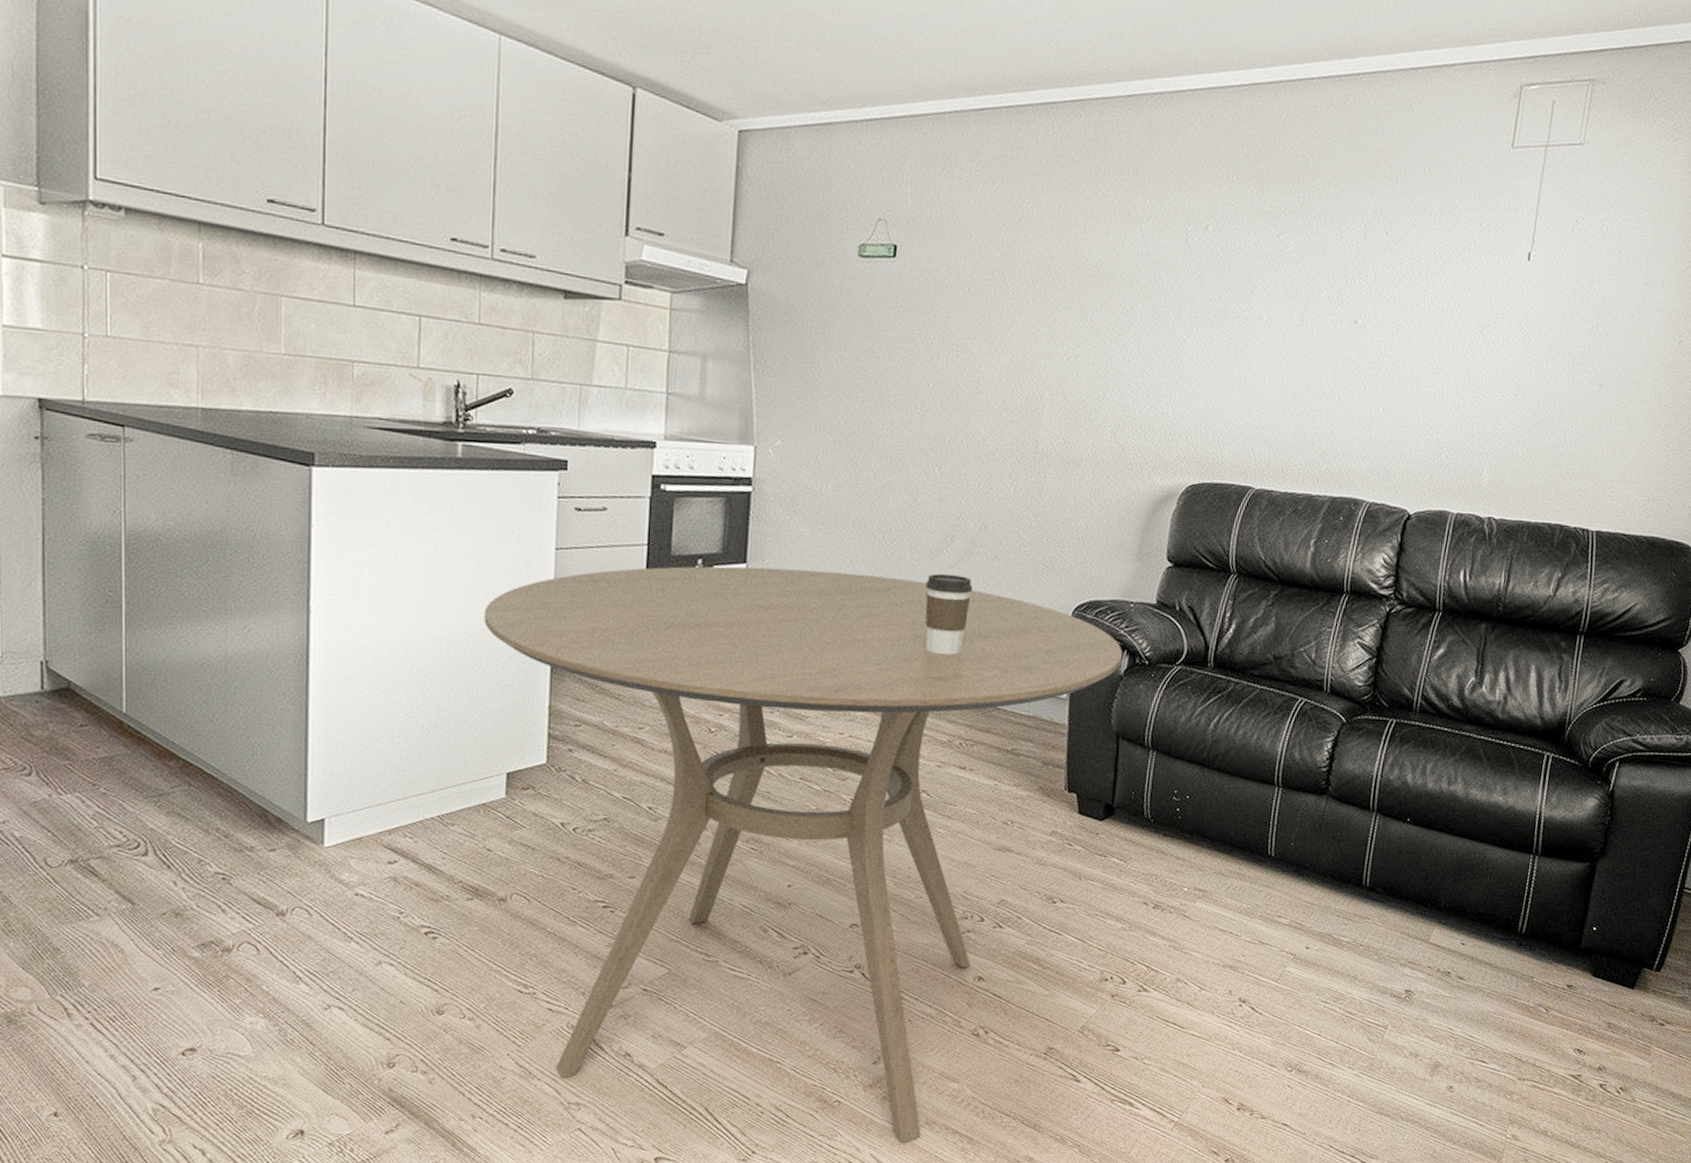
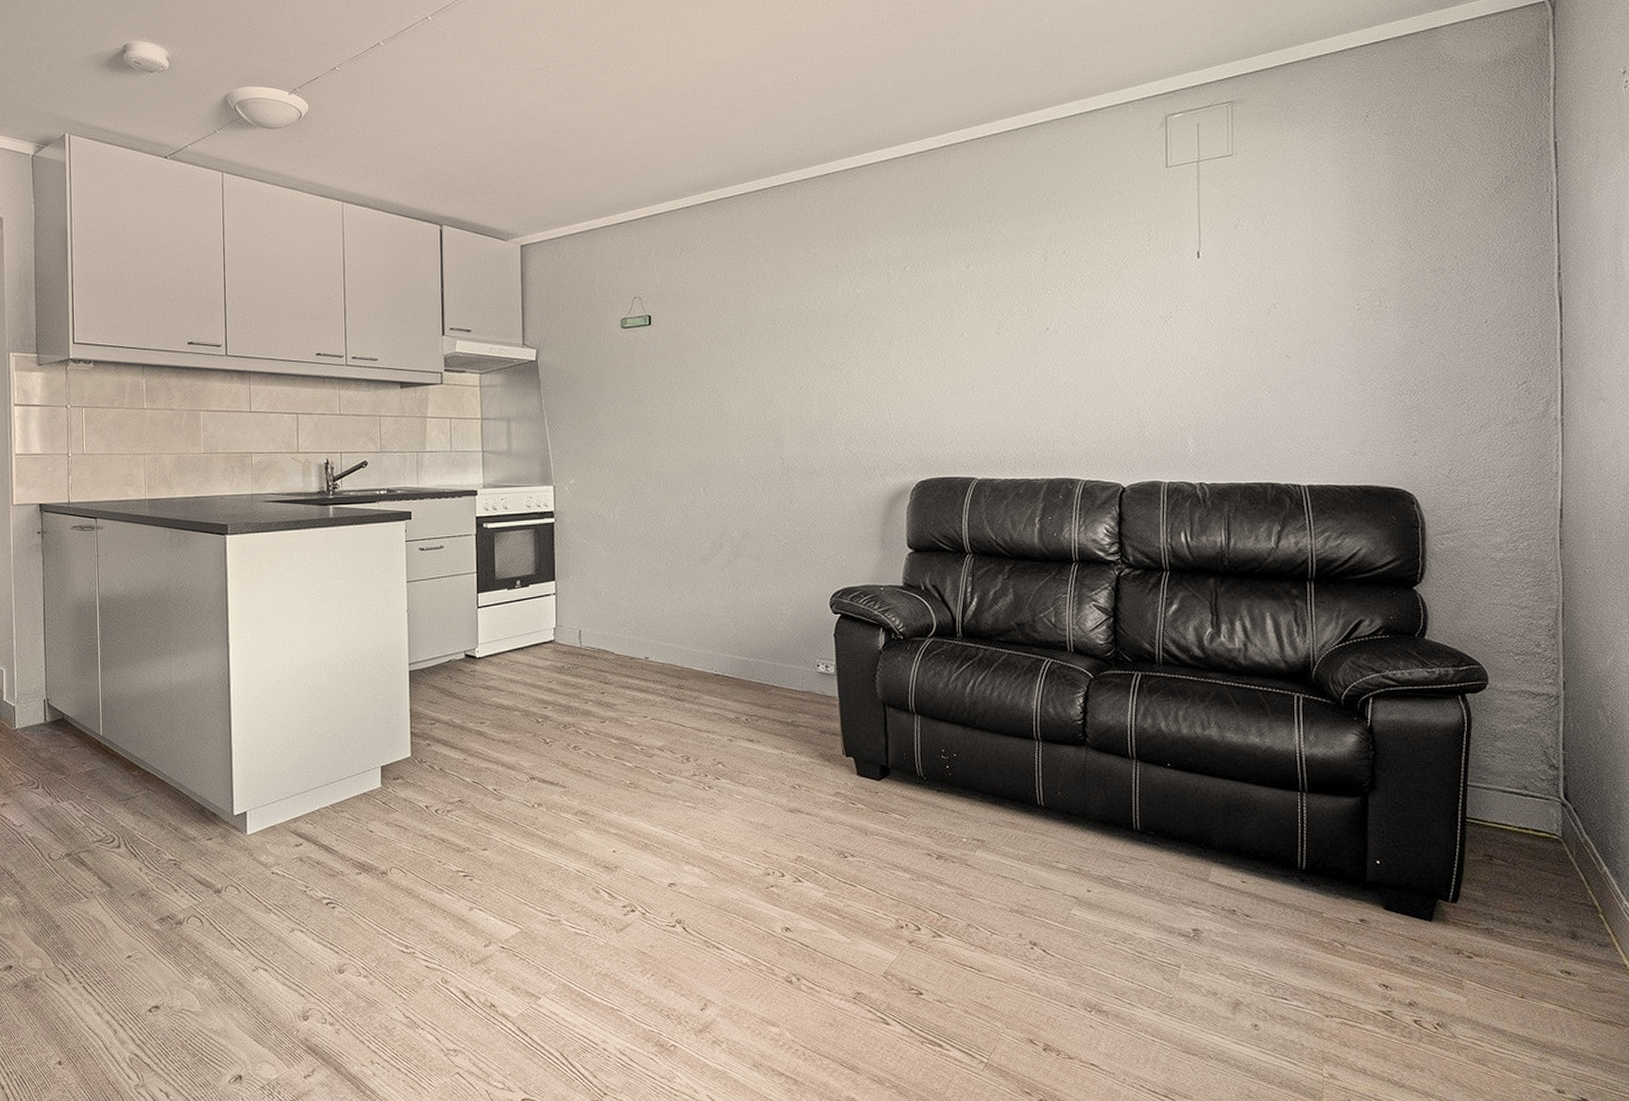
dining table: present [484,566,1122,1143] -> none [356,581,879,1084]
coffee cup: present [925,573,972,656] -> none [702,575,742,644]

